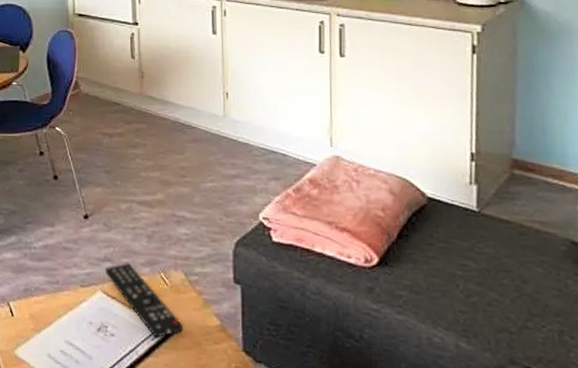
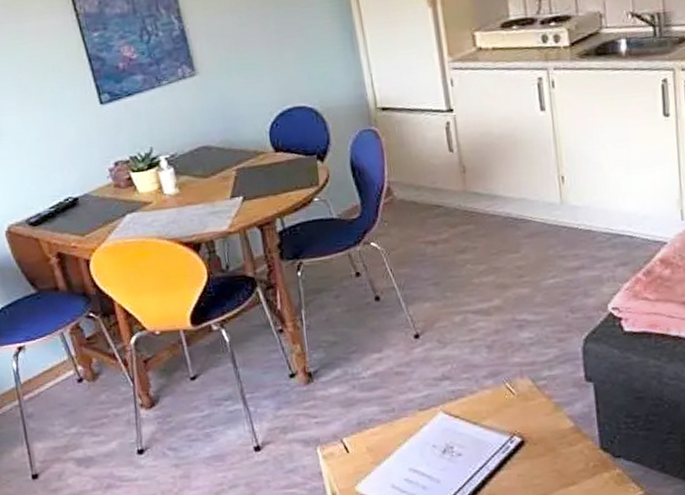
remote control: present [105,262,184,338] -> none [444,377,536,450]

